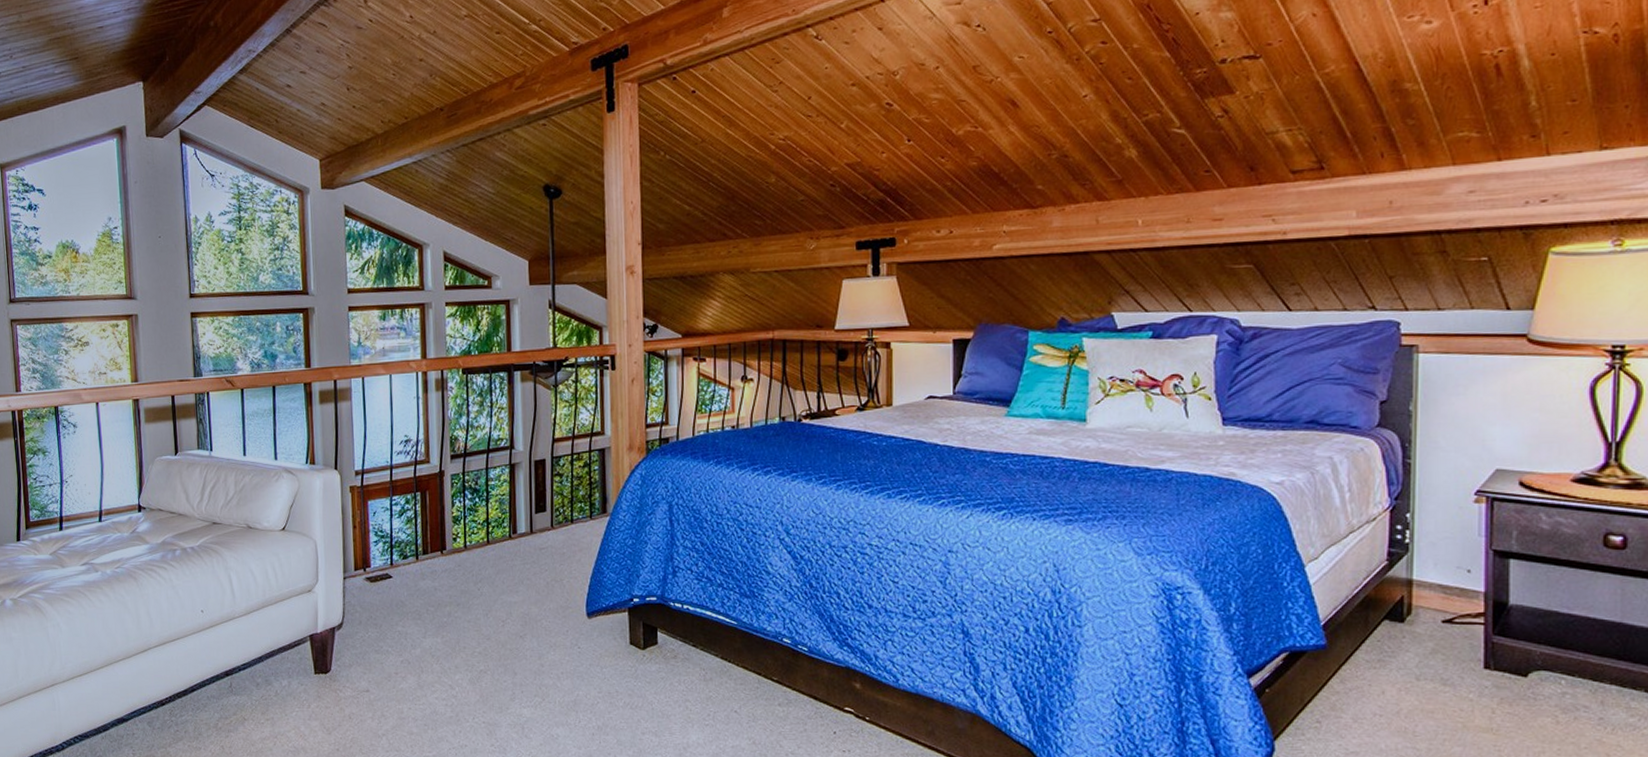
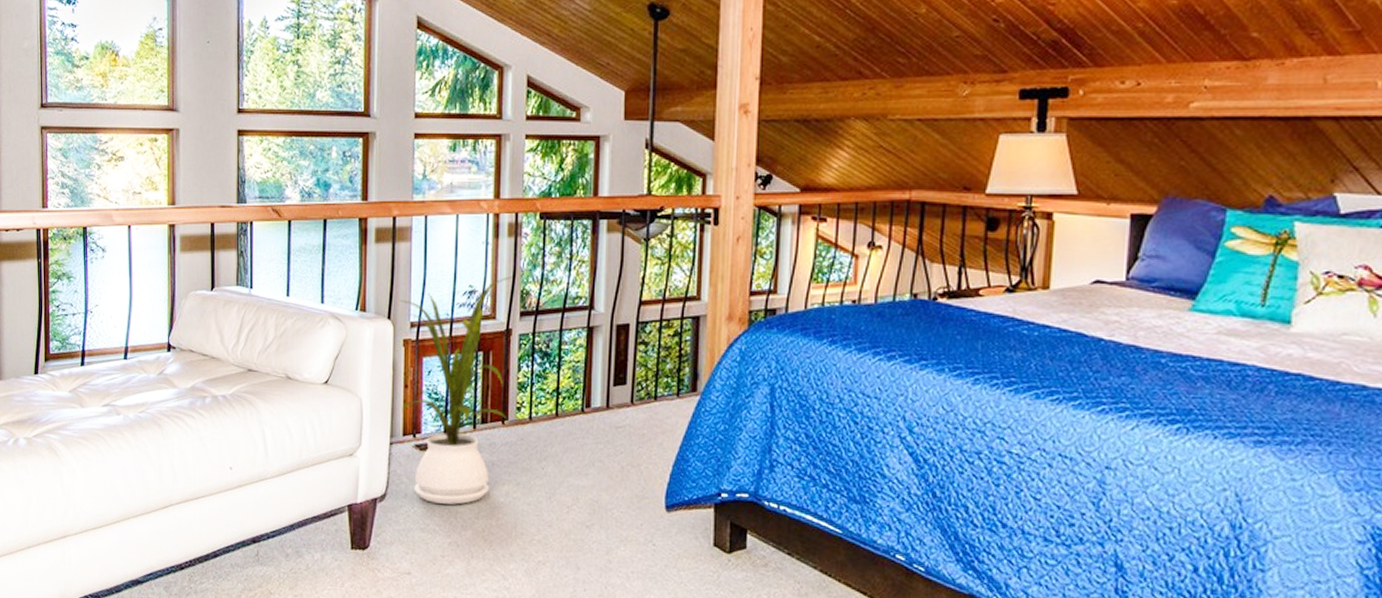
house plant: none [345,425,444,627] -> present [400,276,513,505]

